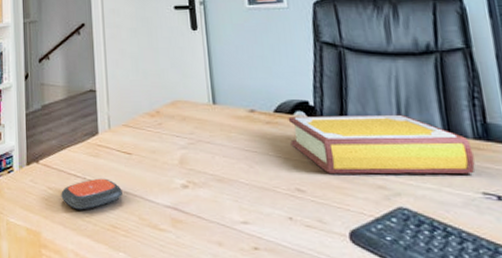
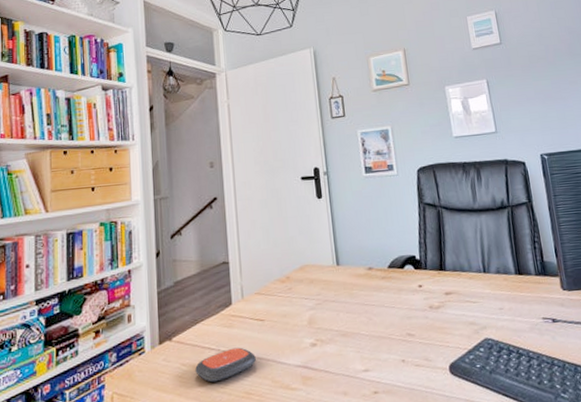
book: present [288,114,475,175] -> none [399,260,537,317]

